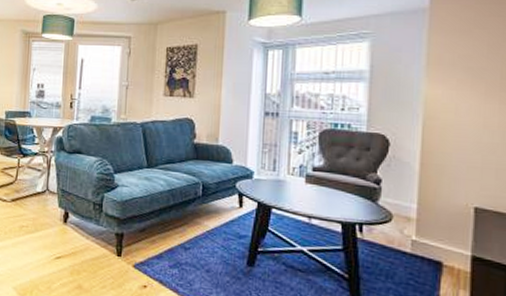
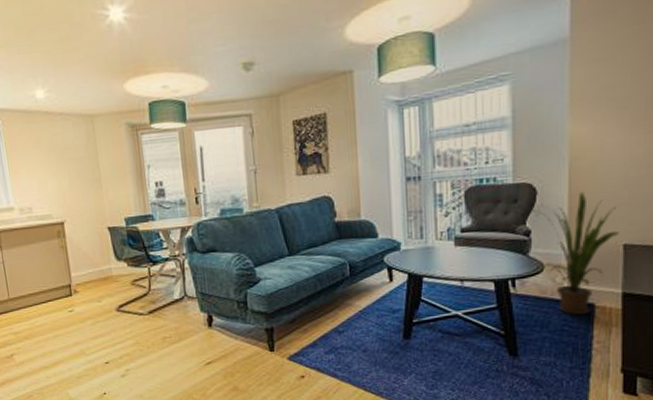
house plant: none [385,150,470,272] -> present [533,191,619,316]

